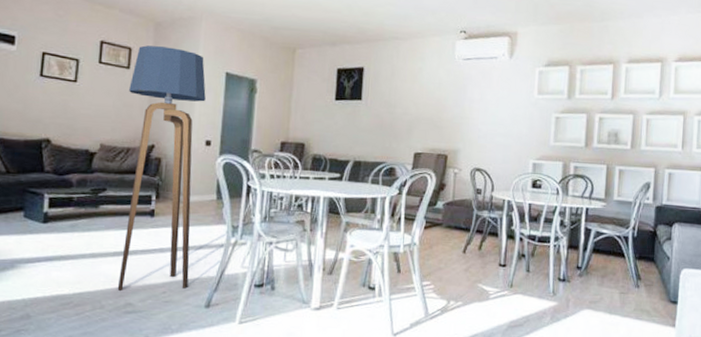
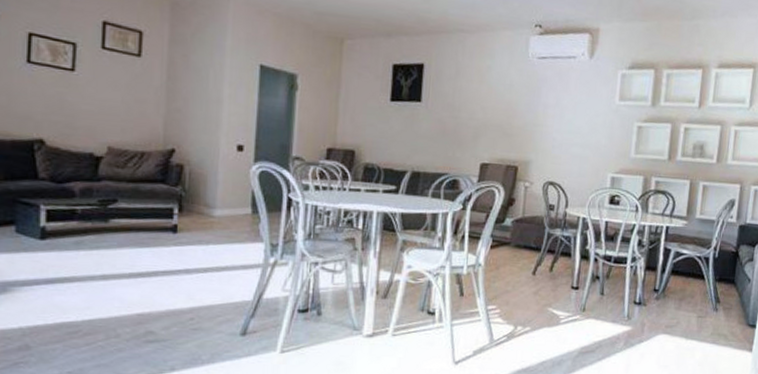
floor lamp: present [117,45,206,291] -> none [135,29,236,317]

